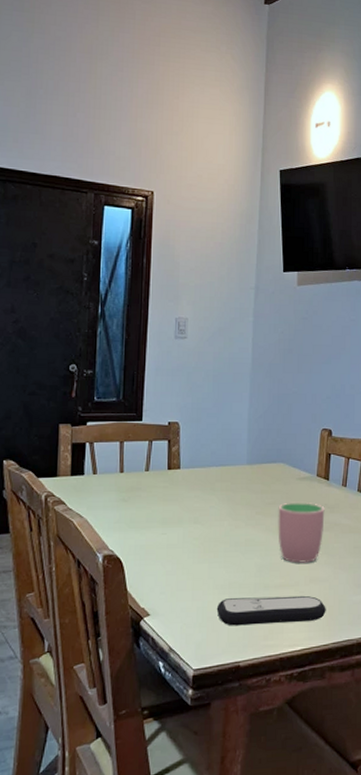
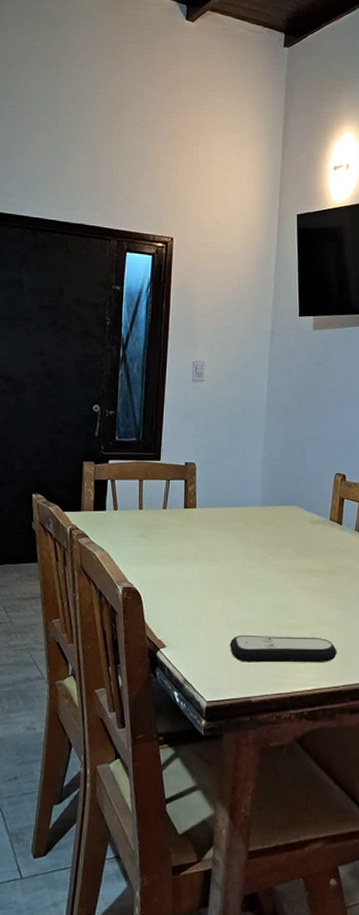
cup: present [278,503,325,563] -> none [290,545,337,605]

